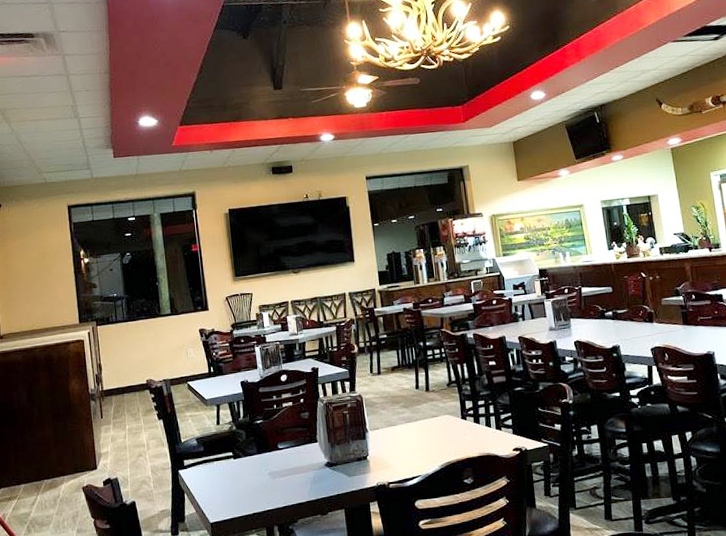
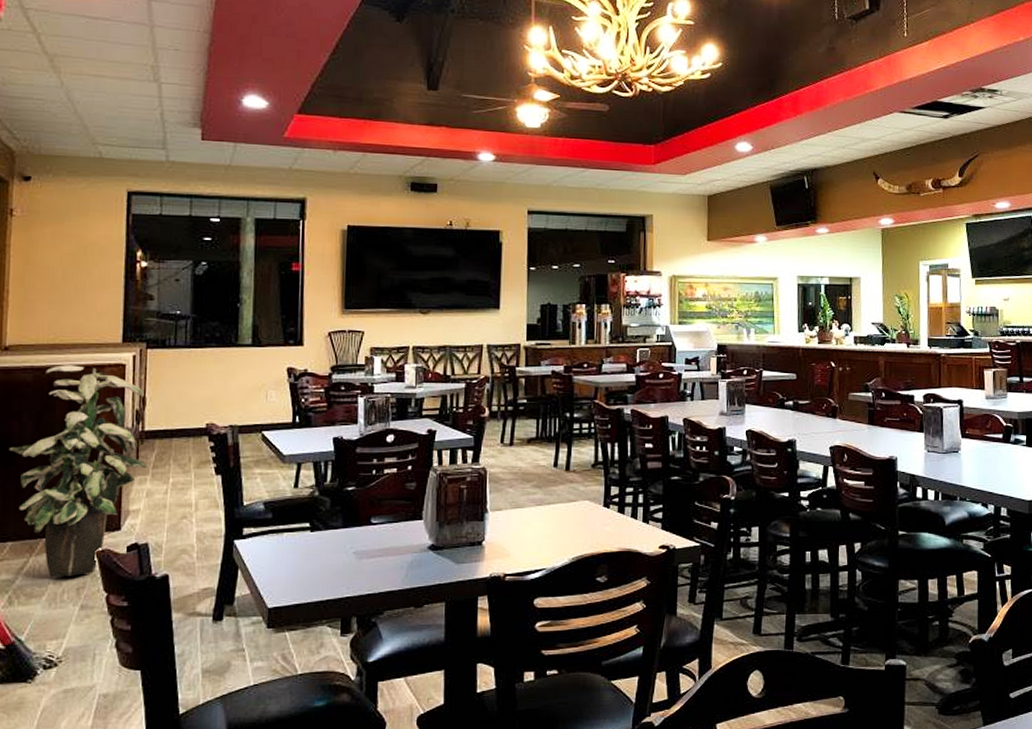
indoor plant: none [13,344,109,509] -> present [9,365,147,577]

